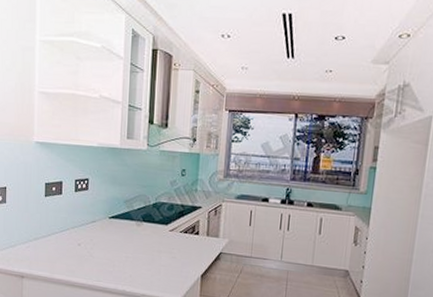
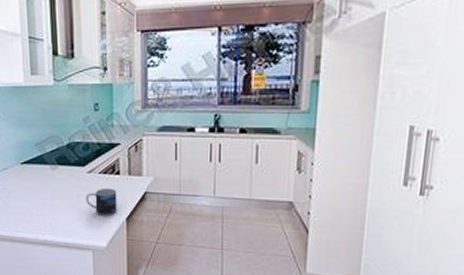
mug: none [165,246,195,272] -> present [86,188,117,216]

